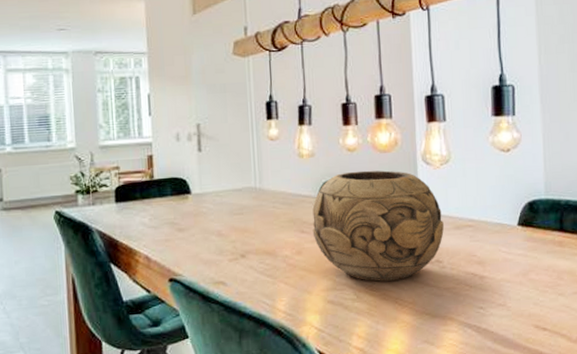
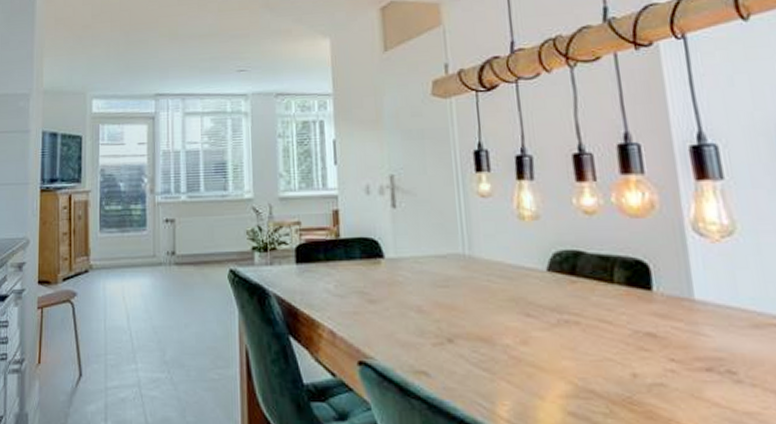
decorative bowl: present [312,170,444,282] -> none [540,240,736,393]

